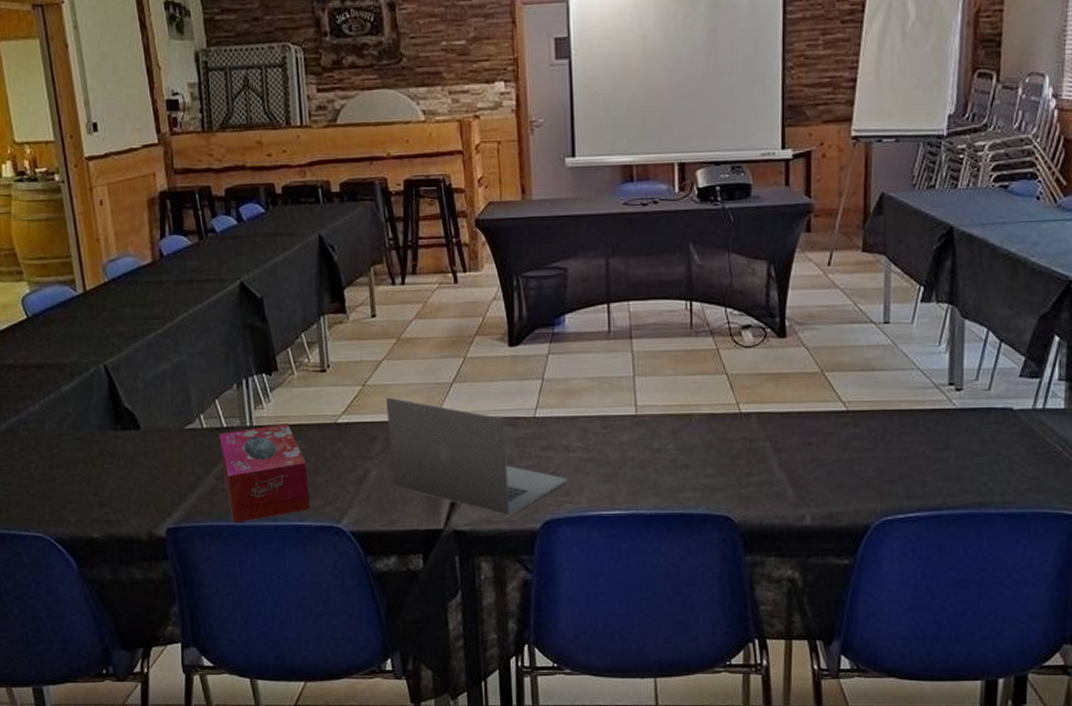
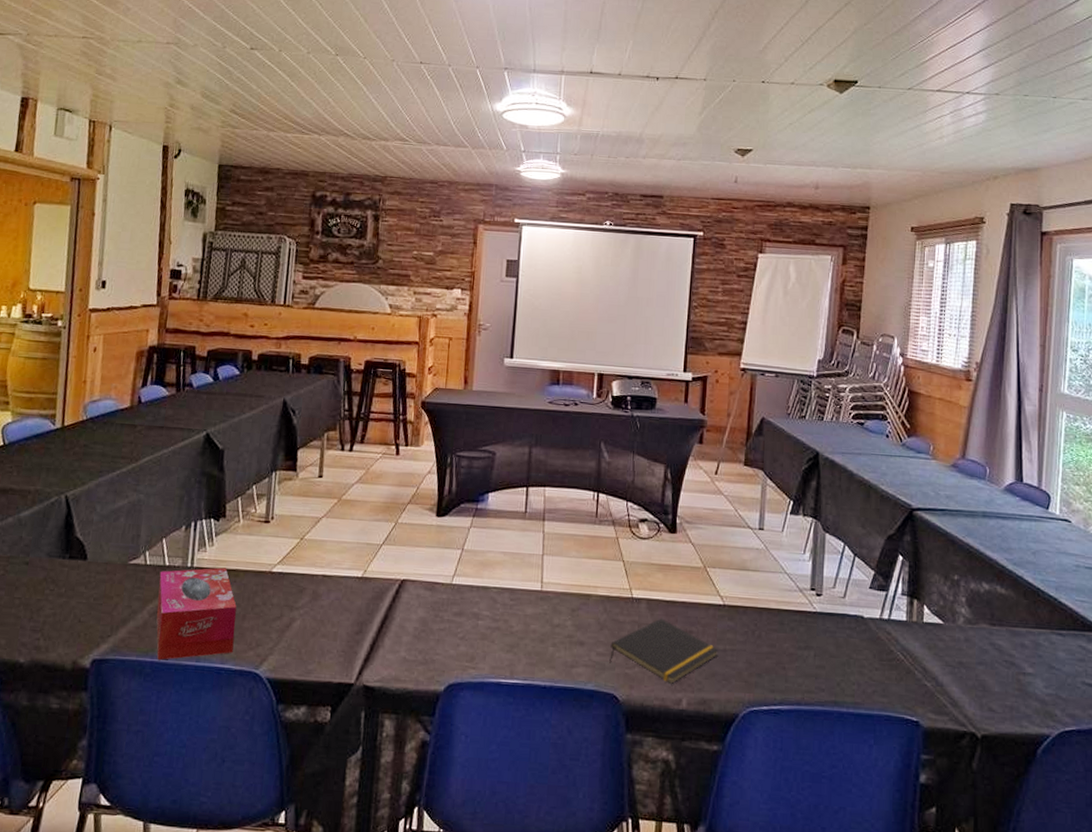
laptop: present [386,397,568,516] -> none [313,552,475,676]
notepad: none [720,432,844,501] -> present [609,618,719,685]

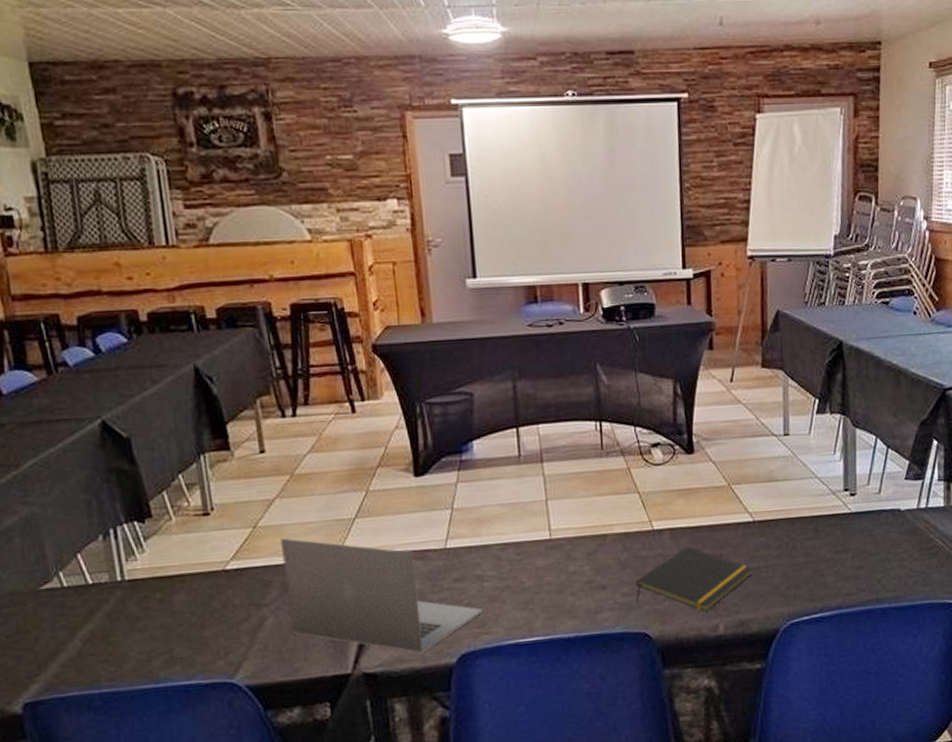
tissue box: present [156,567,237,660] -> none [83,574,198,690]
laptop: none [313,552,475,676] -> present [281,538,484,654]

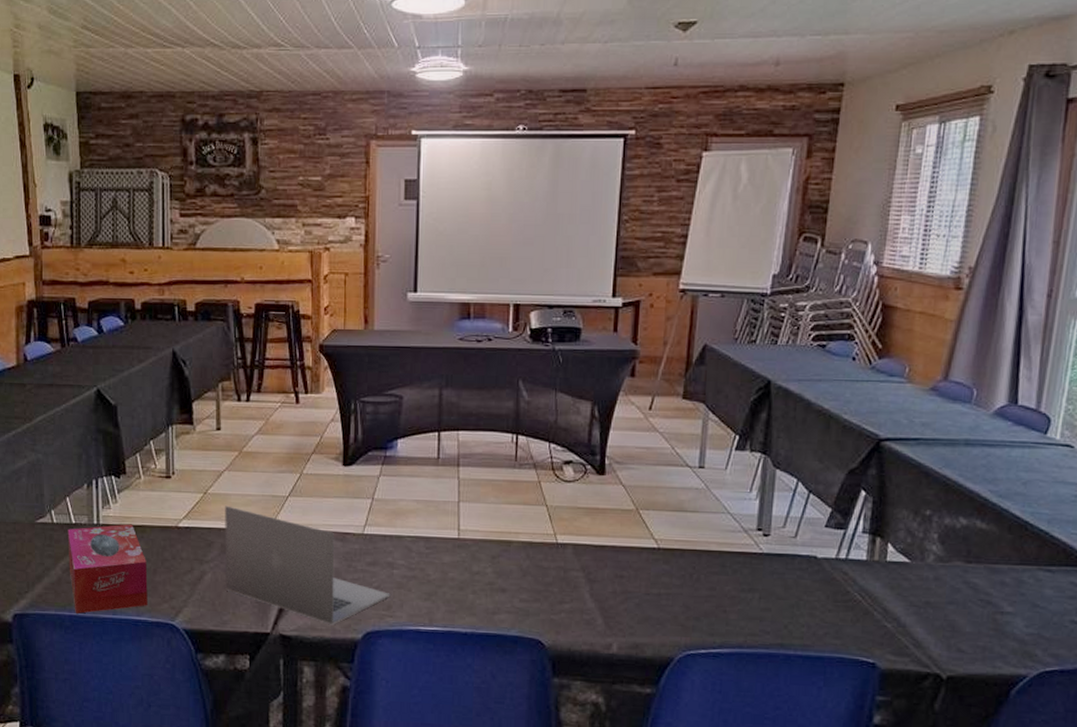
tissue box: none [83,574,198,690] -> present [67,524,148,614]
notepad: present [635,546,753,613] -> none [534,563,652,630]

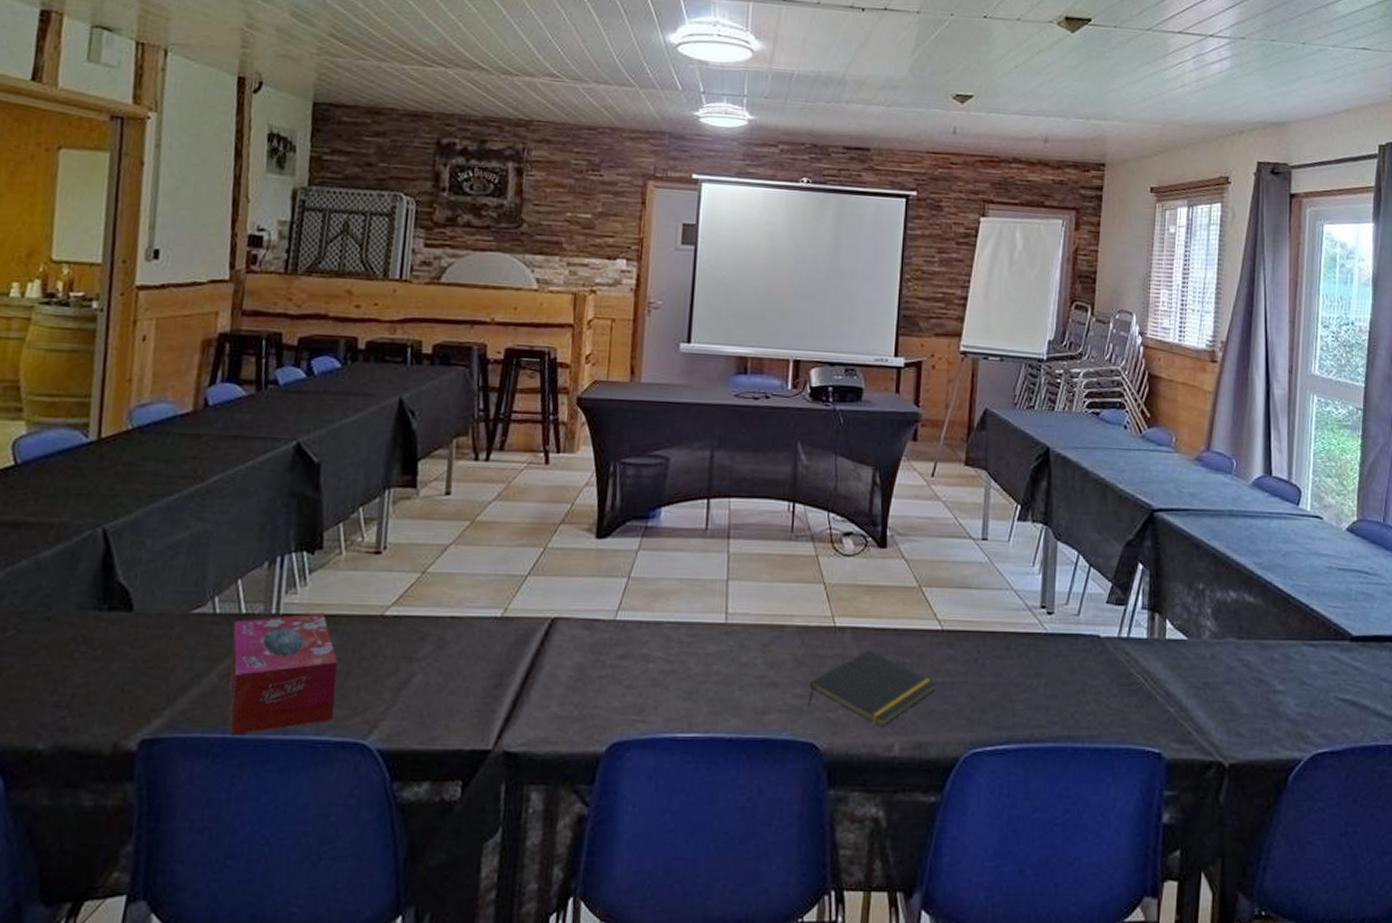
laptop: present [225,505,391,625] -> none [438,588,644,736]
notepad: none [534,563,652,630] -> present [808,649,936,728]

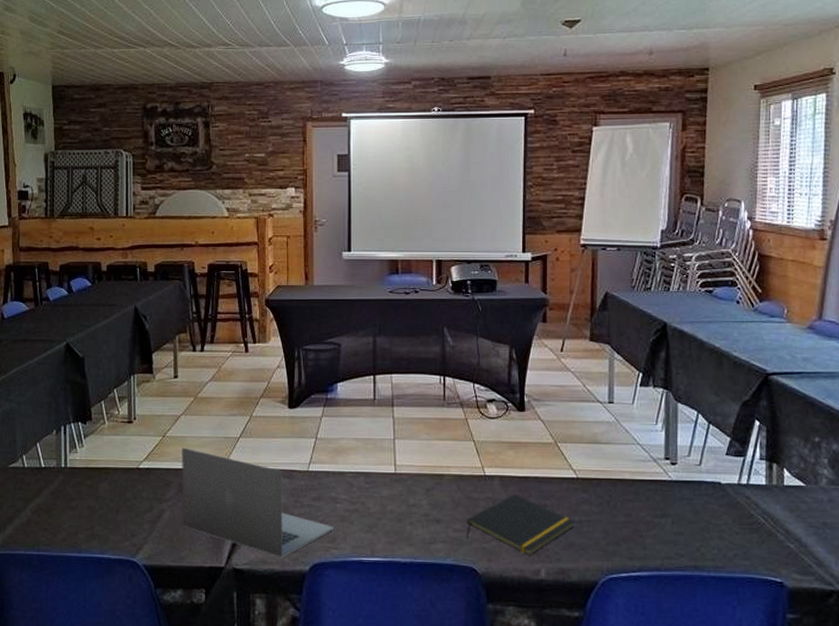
tissue box: present [229,613,338,735] -> none [37,466,111,553]
laptop: none [438,588,644,736] -> present [182,447,335,558]

